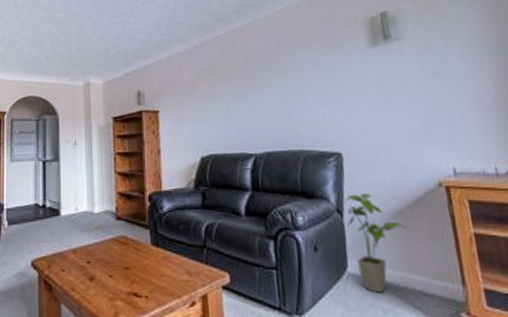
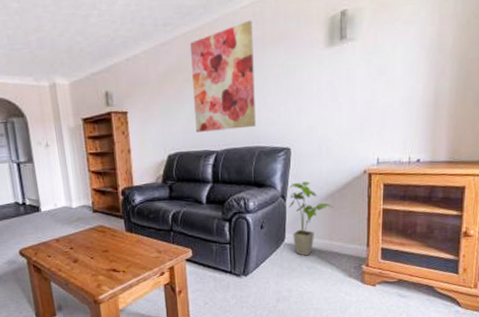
wall art: none [223,23,298,133] -> present [189,20,256,132]

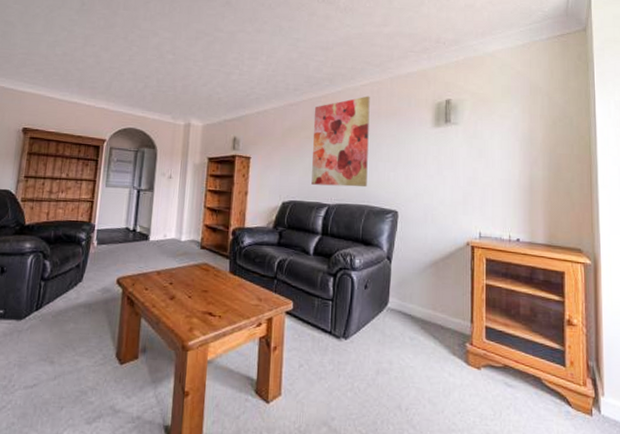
house plant: present [289,181,334,256] -> none [394,245,438,325]

